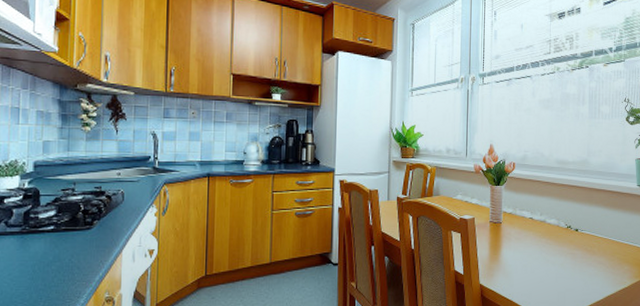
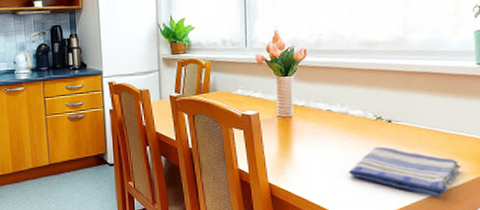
dish towel: none [545,252,628,298] -> present [348,146,461,197]

